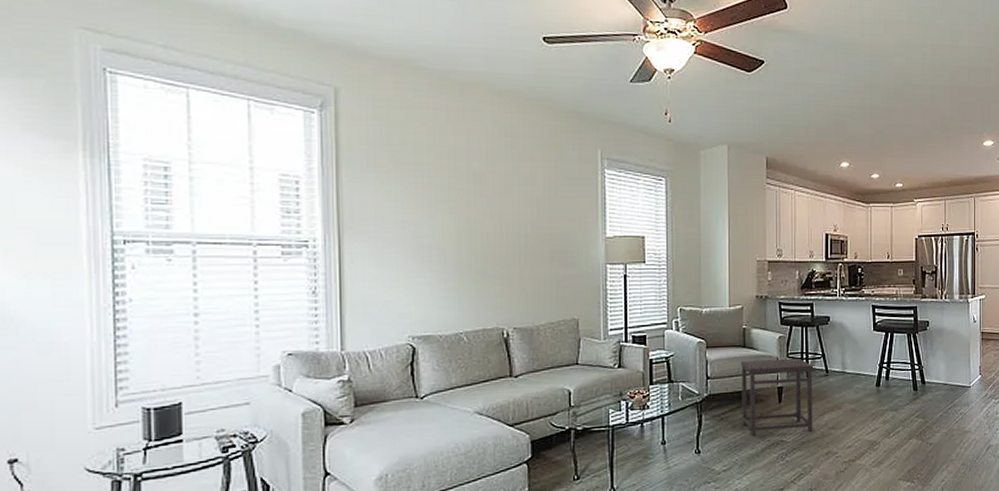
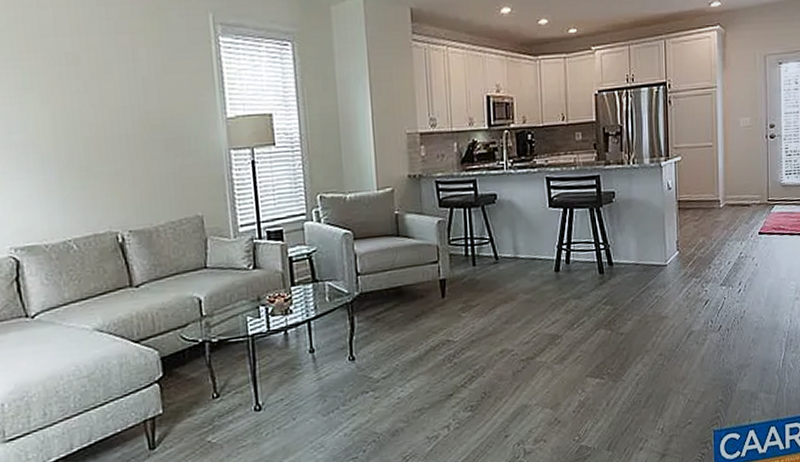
side table: present [740,358,813,436] -> none [394,244,484,337]

